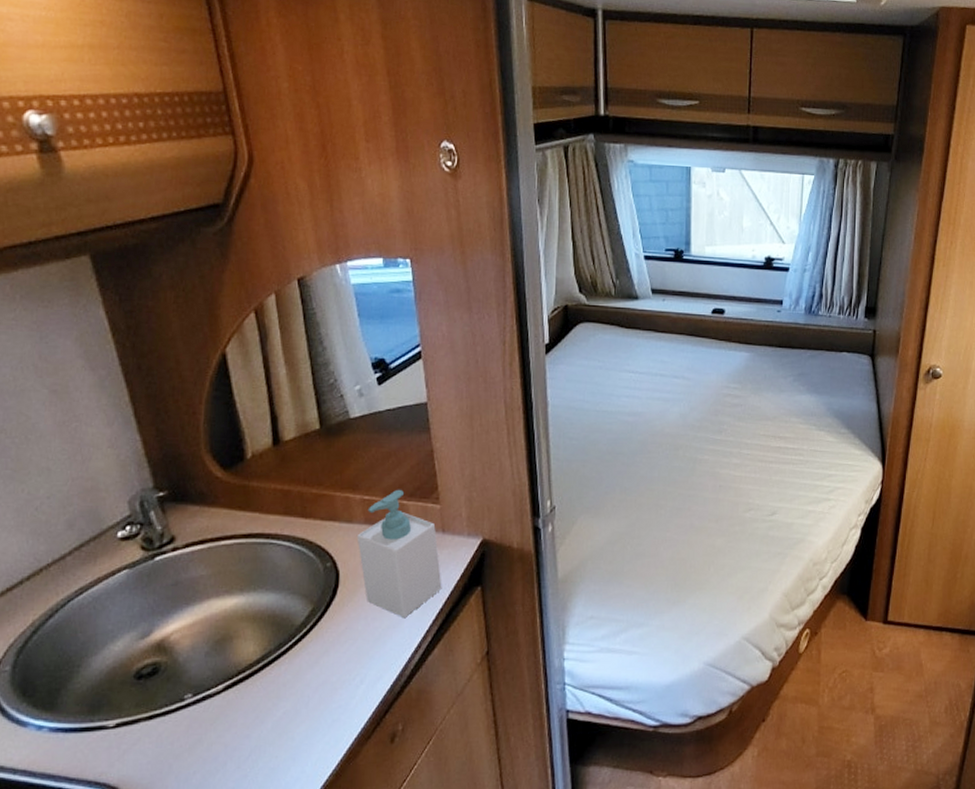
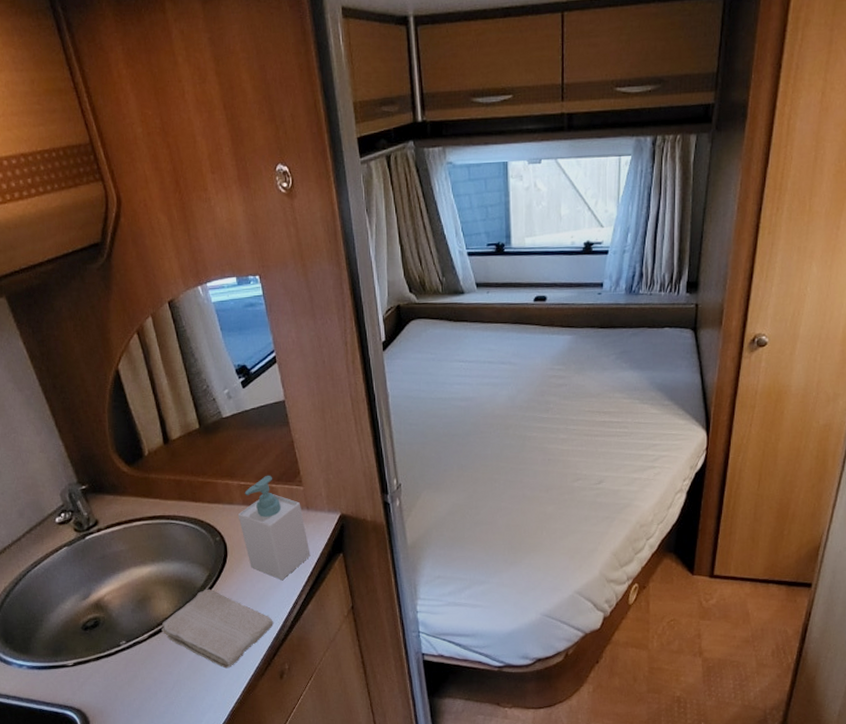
washcloth: none [242,627,389,730] -> present [161,589,273,669]

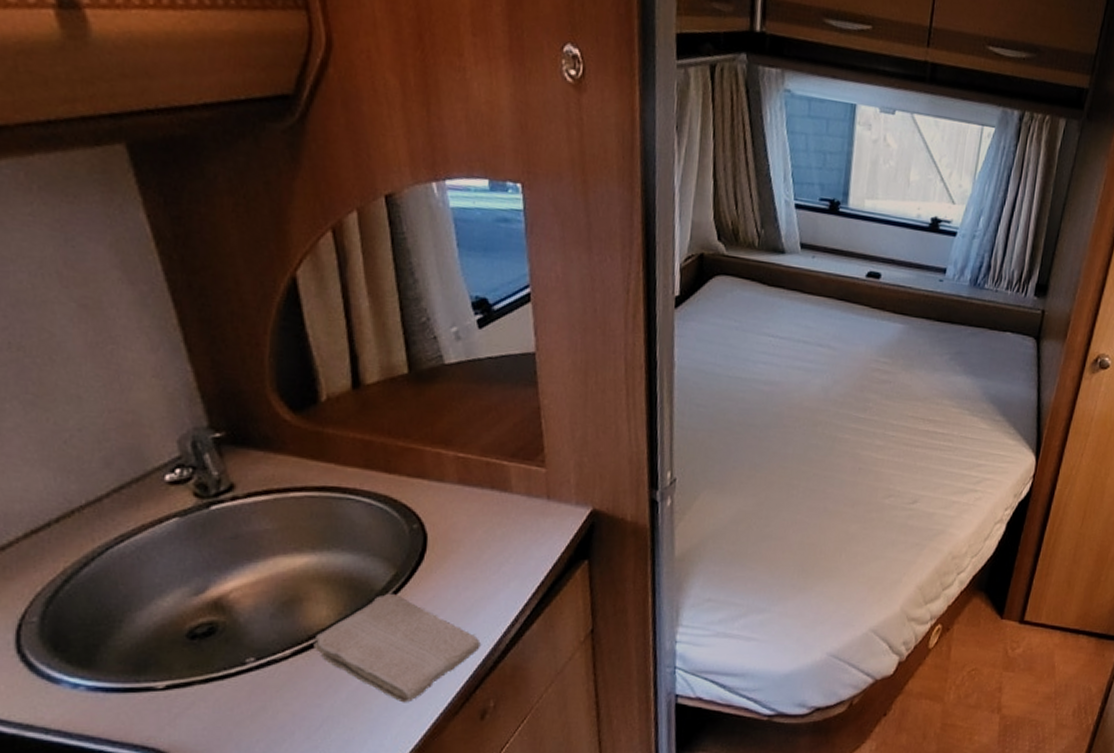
soap bottle: present [237,475,311,580] -> none [448,448,545,588]

